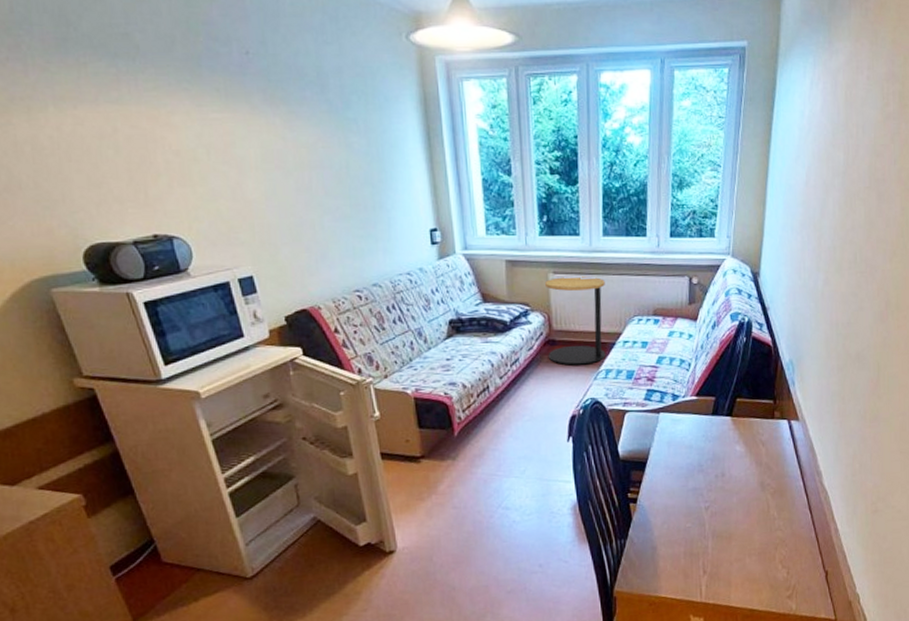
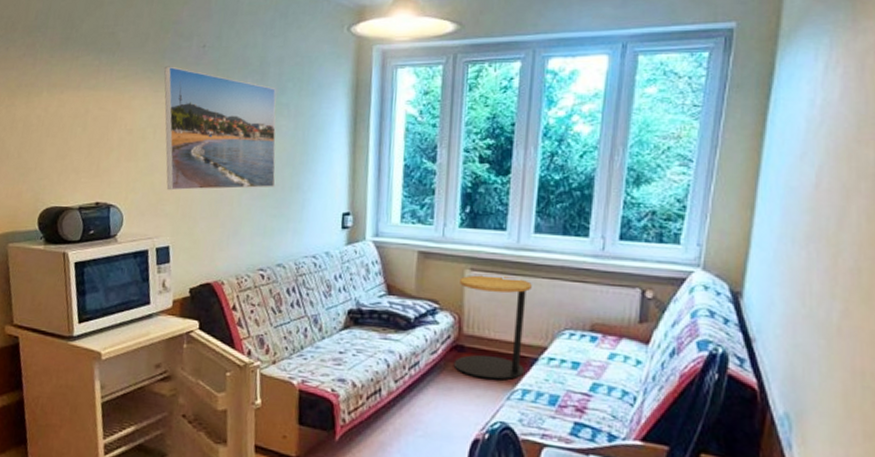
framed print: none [203,75,357,217] -> present [164,66,276,191]

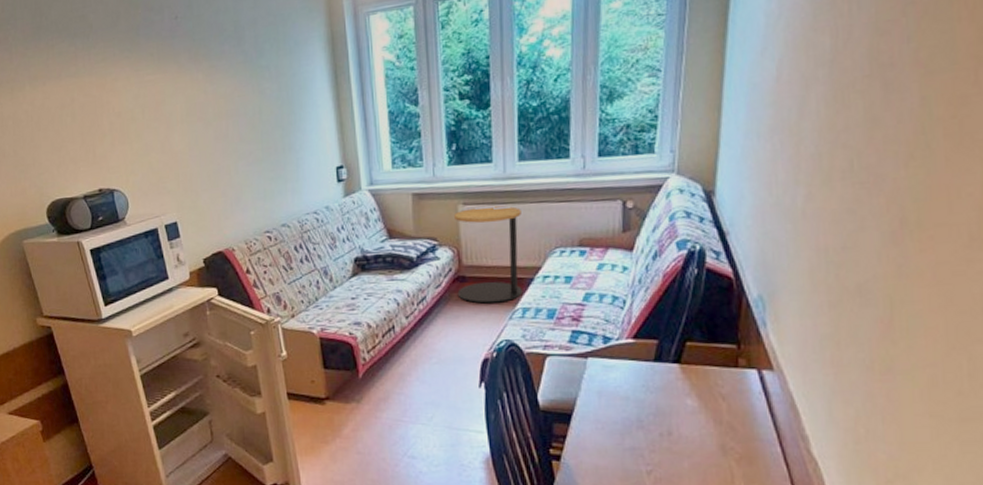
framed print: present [164,66,276,191] -> none [140,42,268,168]

